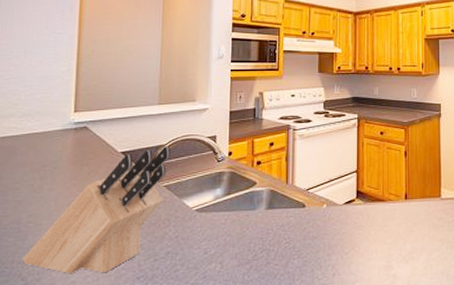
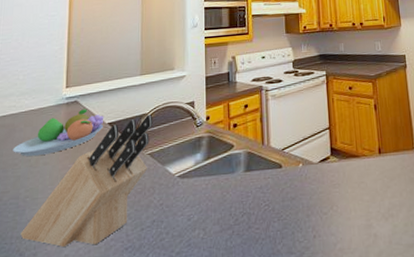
fruit bowl: none [13,136,117,182] -> present [13,109,104,157]

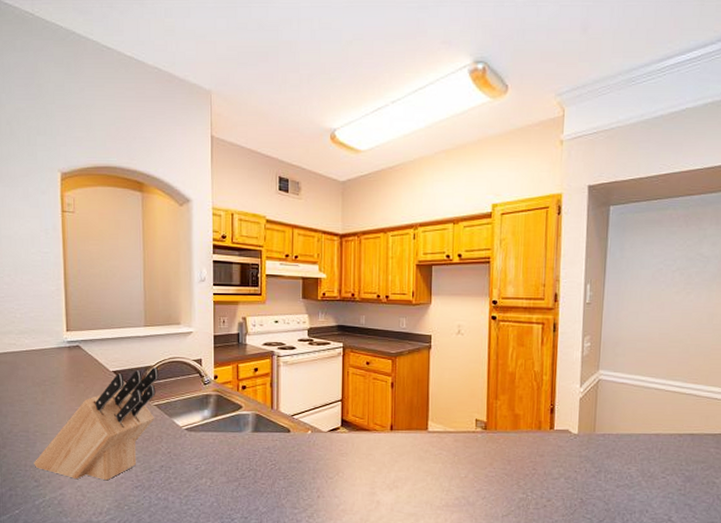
fruit bowl: present [13,109,104,157] -> none [18,354,109,395]

